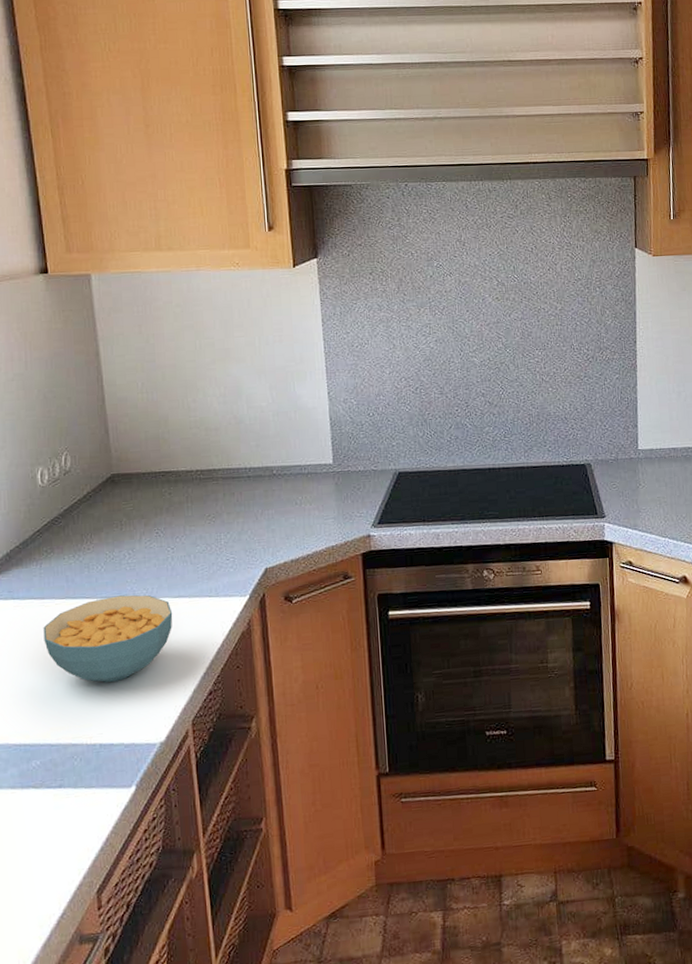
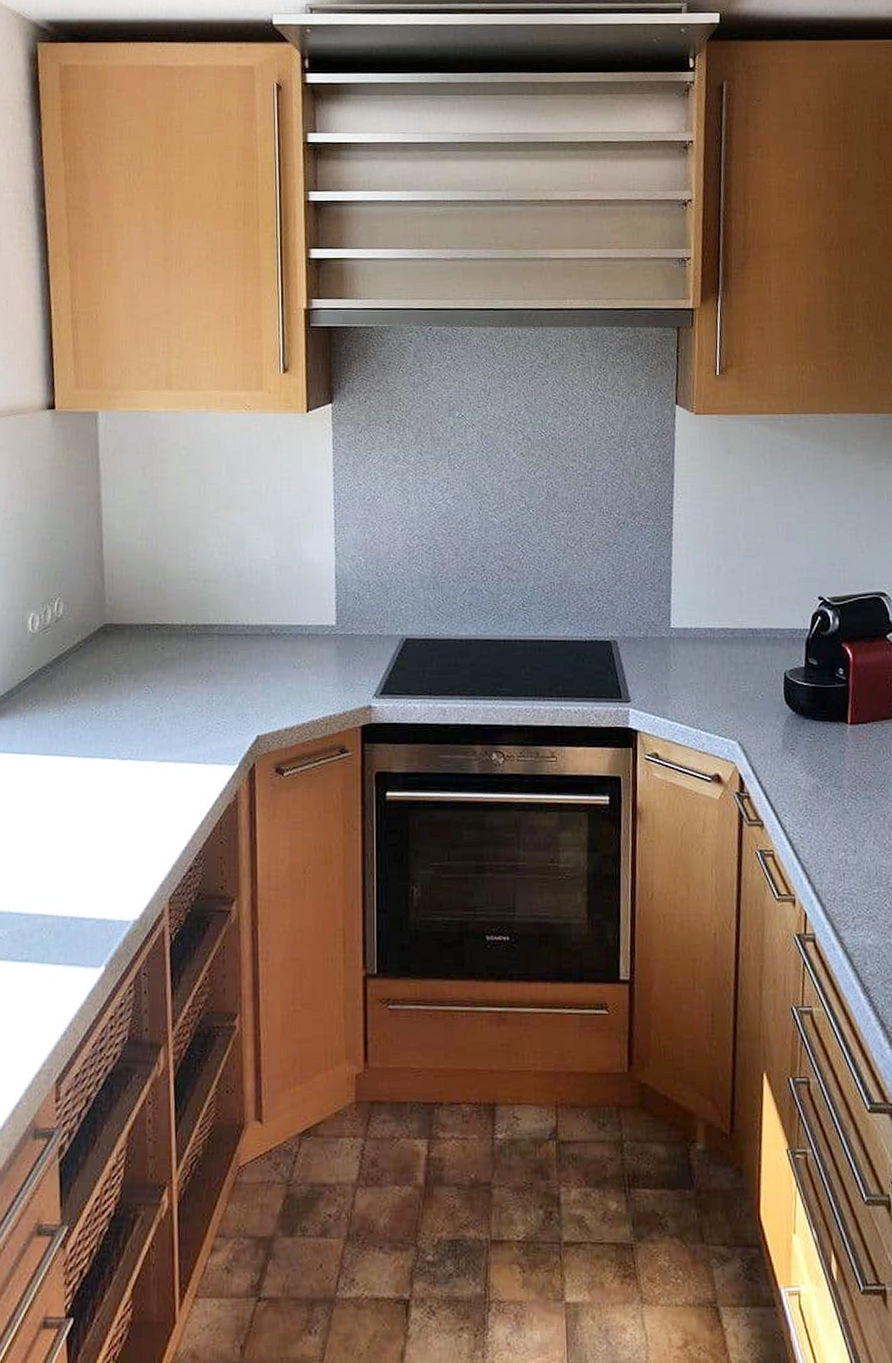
cereal bowl: present [43,594,173,683] -> none [21,755,157,850]

